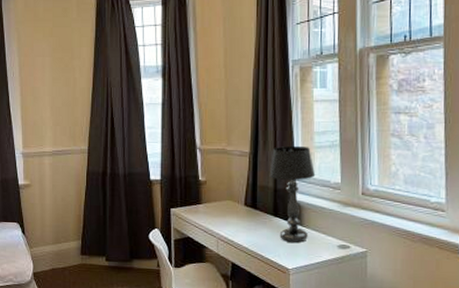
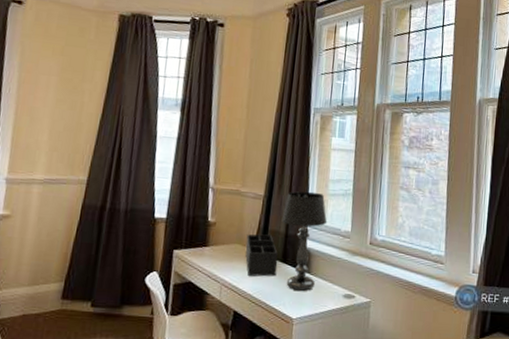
desk organizer: none [237,190,269,231] -> present [245,234,278,277]

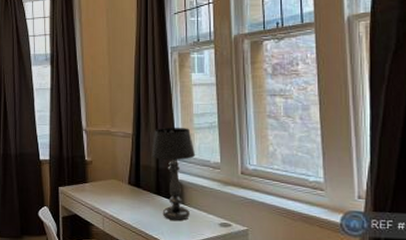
desk organizer: present [245,234,278,277] -> none [121,169,152,209]

